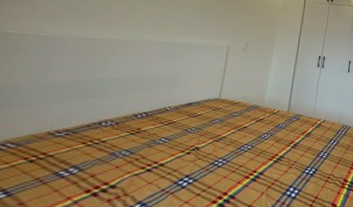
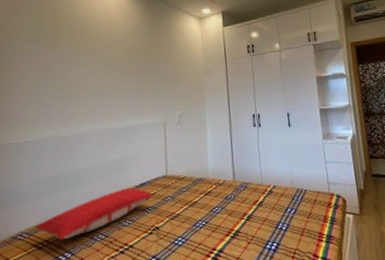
pillow: none [28,105,203,154] -> present [35,187,156,241]

